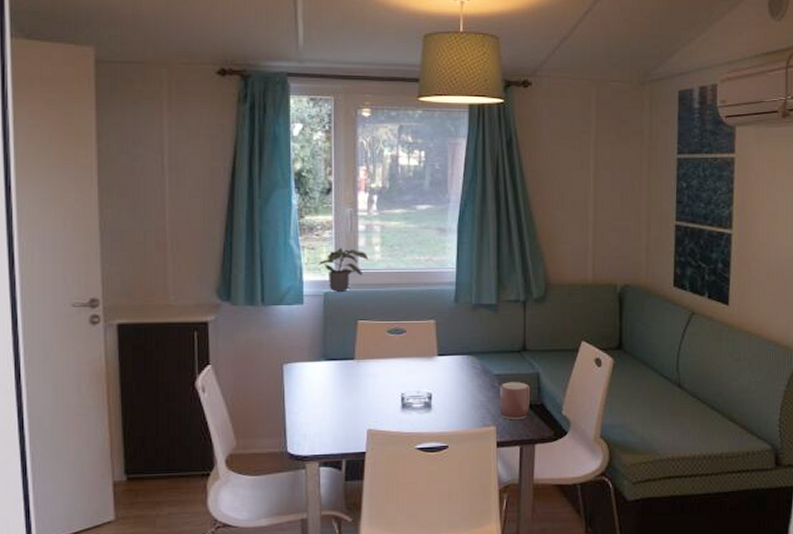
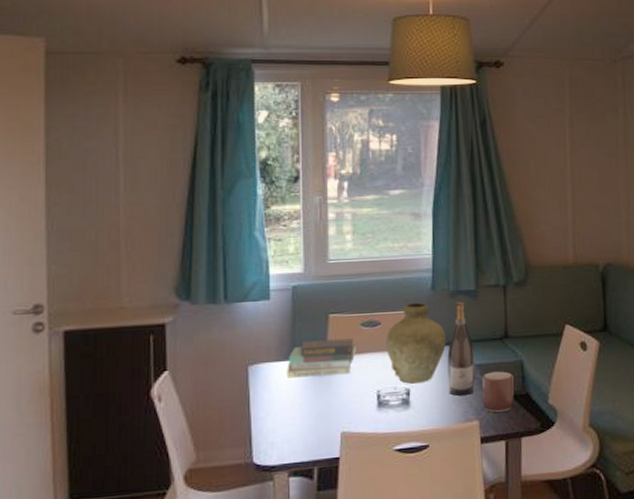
potted plant: present [318,248,369,292] -> none [285,238,340,285]
books: none [318,344,383,379] -> present [287,338,356,380]
vase: none [410,313,468,389] -> present [386,302,447,384]
wine bottle: none [468,314,494,402] -> present [447,301,475,396]

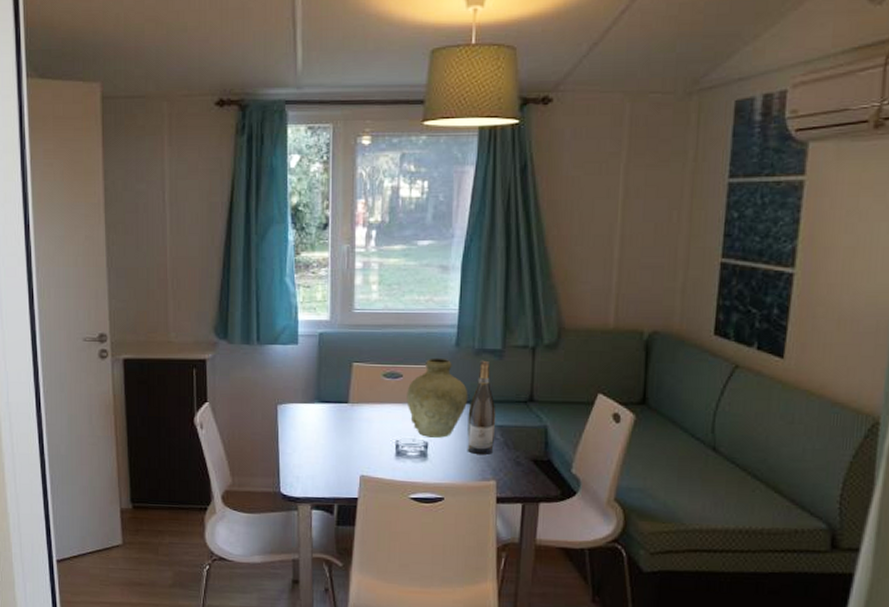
books: present [287,338,356,380] -> none [312,387,378,423]
mug: present [481,371,514,413] -> none [500,434,536,476]

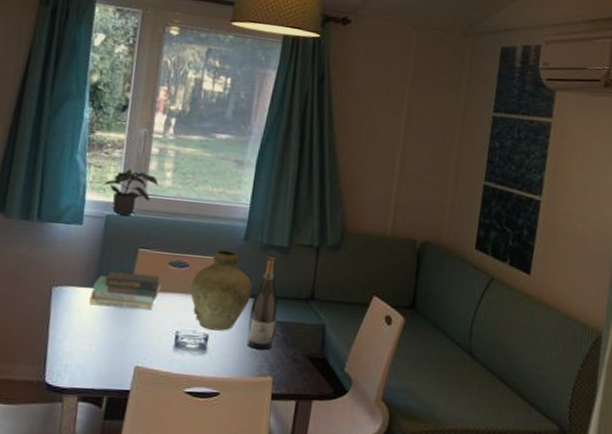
books: none [312,387,378,423] -> present [89,271,162,312]
potted plant: none [313,287,366,332] -> present [103,169,159,216]

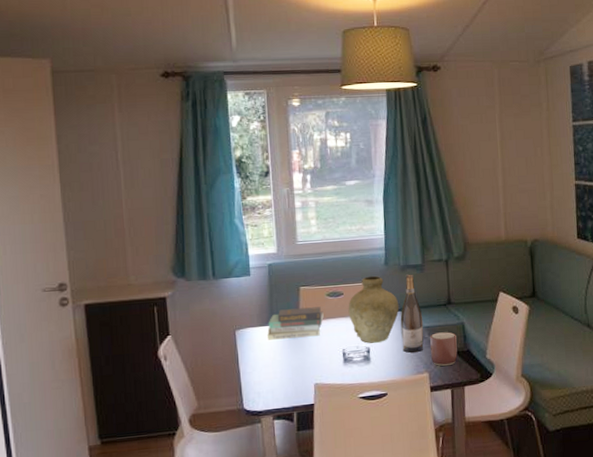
potted plant: present [103,169,159,216] -> none [261,224,306,263]
mug: none [278,331,314,373] -> present [430,332,458,367]

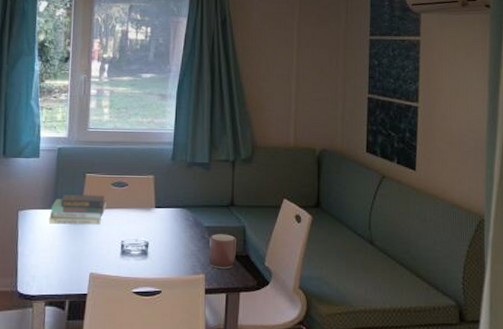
vase: present [348,275,399,344] -> none [131,169,182,238]
wine bottle: present [400,274,424,353] -> none [181,171,205,251]

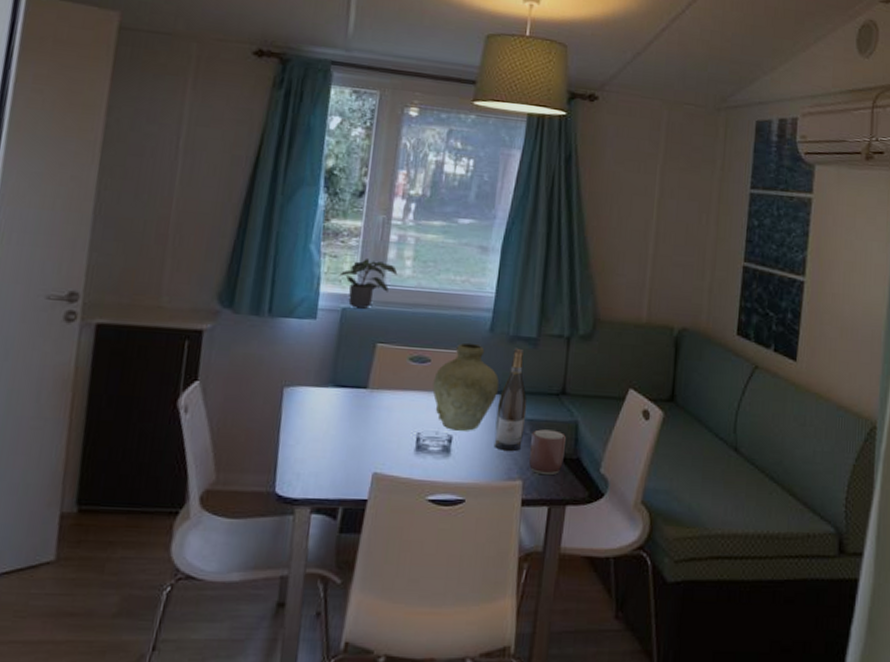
books: present [49,194,107,226] -> none [323,369,401,412]
potted plant: none [54,109,99,148] -> present [339,259,398,309]
vase: none [131,169,182,238] -> present [432,342,500,431]
wine bottle: none [181,171,205,251] -> present [493,347,527,451]

